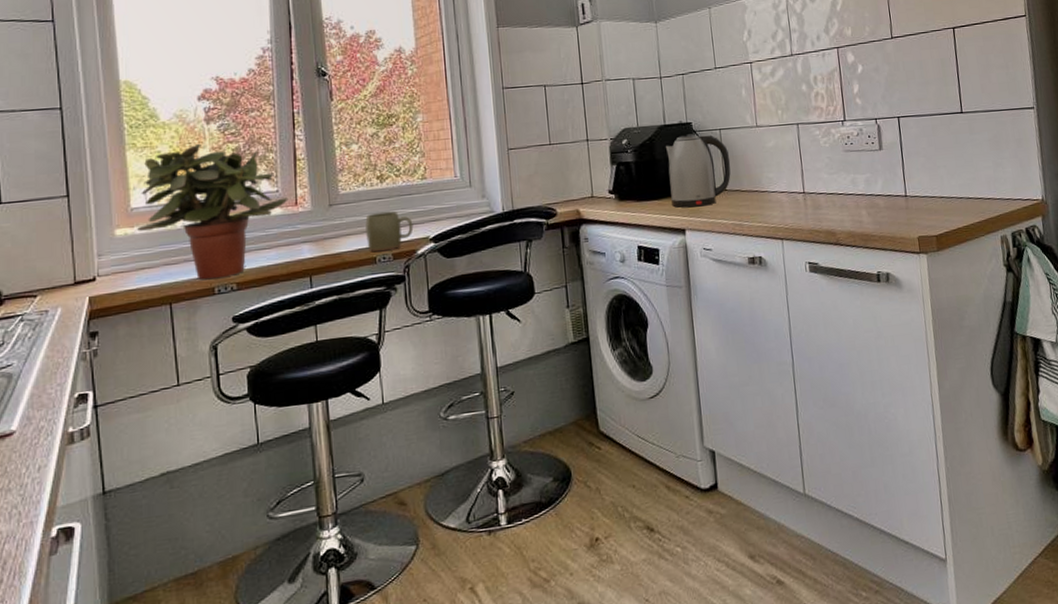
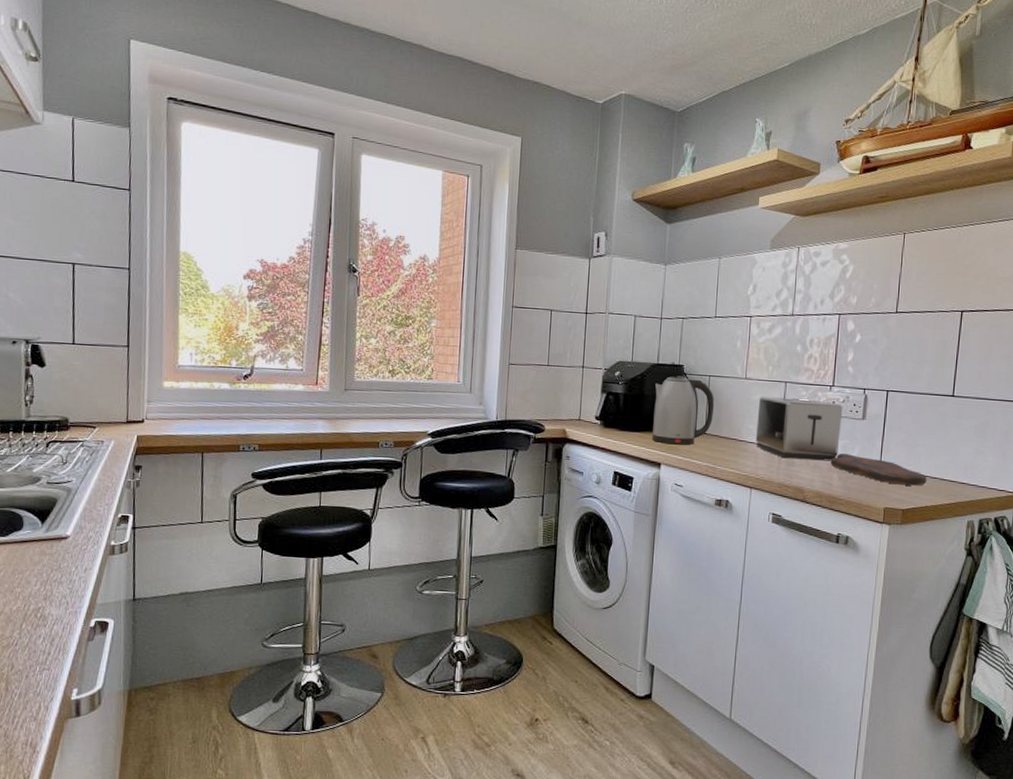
potted plant: present [136,143,288,280] -> none [180,317,311,438]
mug: present [365,210,414,251] -> none [373,402,415,438]
toaster: none [774,138,862,203] -> present [756,397,843,461]
cutting board: none [856,187,954,212] -> present [830,453,927,486]

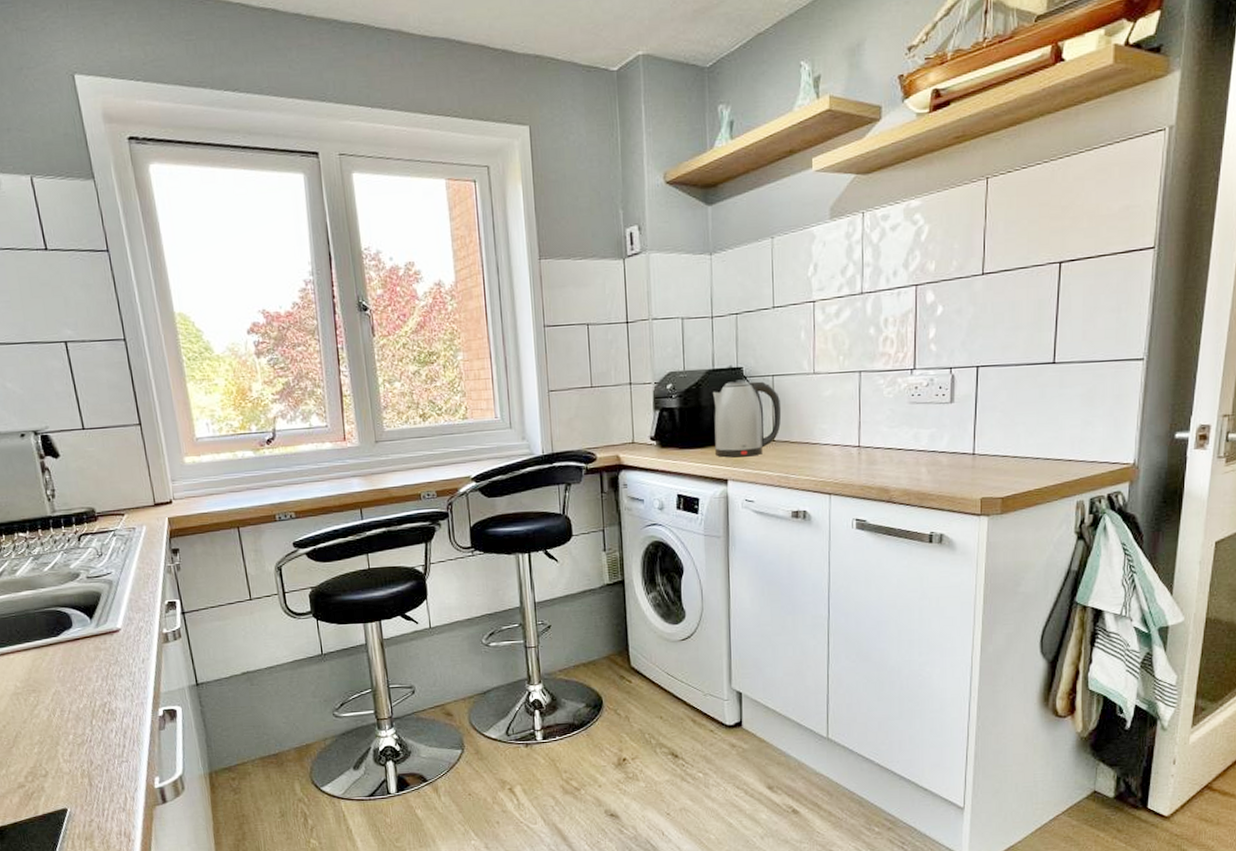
toaster: present [756,397,843,461] -> none [830,388,927,458]
cutting board: present [830,453,927,486] -> none [917,443,1028,471]

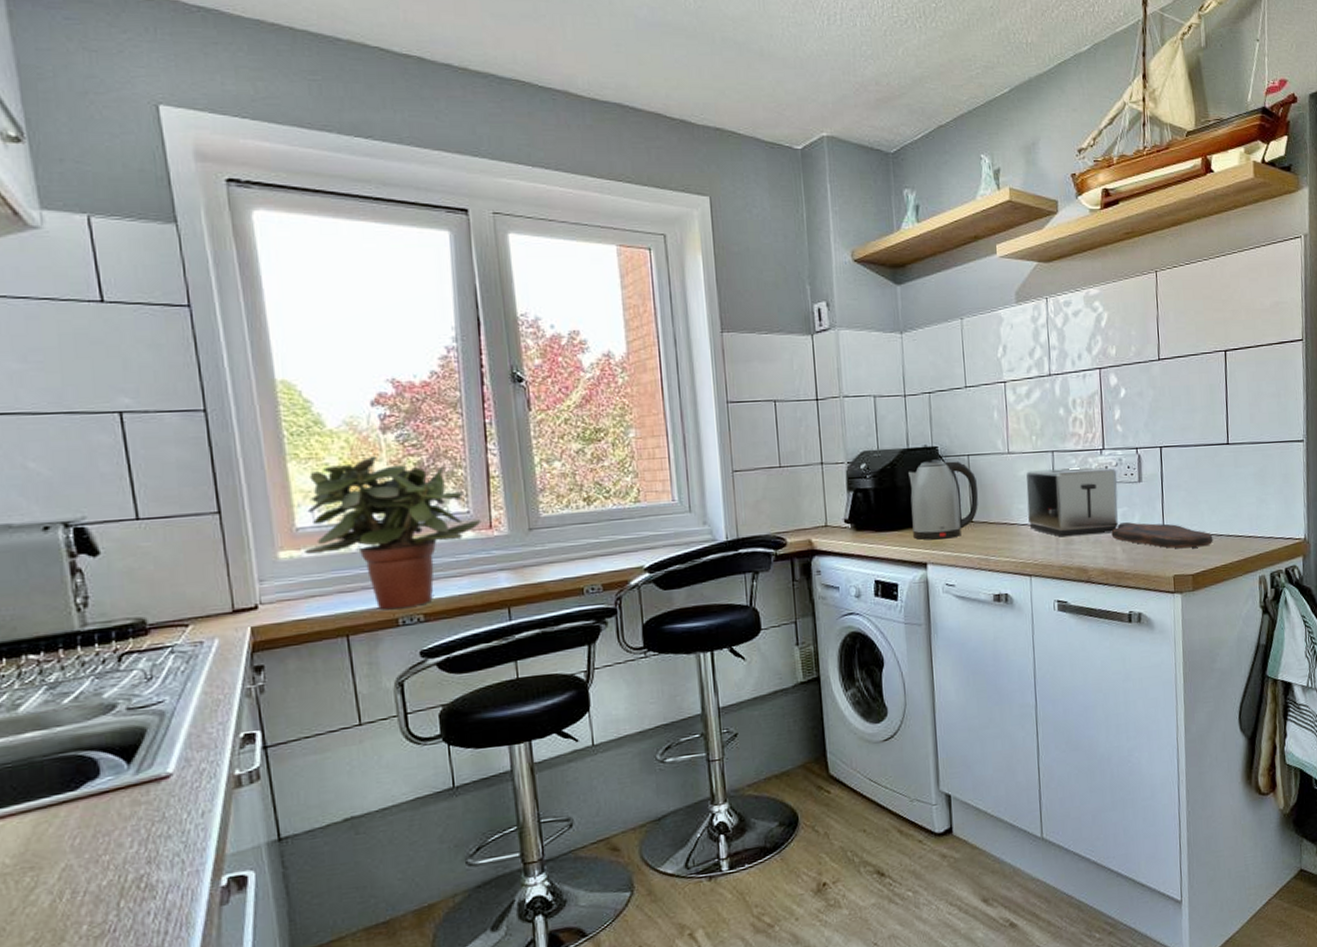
potted plant: none [202,377,337,508] -> present [303,455,482,610]
toaster: none [830,388,927,458] -> present [1026,467,1119,537]
cutting board: none [917,443,1028,471] -> present [1111,522,1213,549]

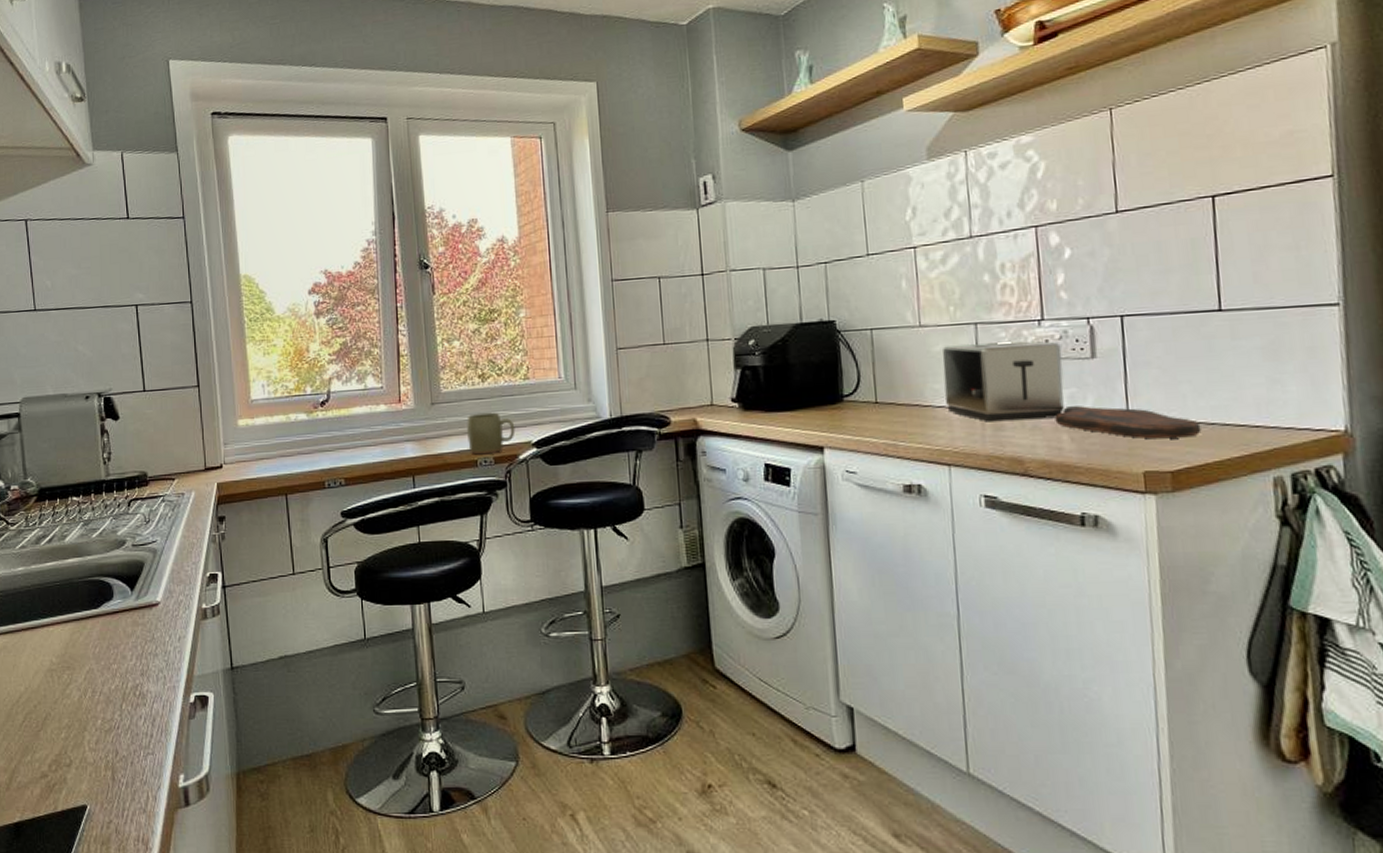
potted plant: present [303,455,482,610] -> none [256,337,392,474]
mug: none [570,537,626,581] -> present [467,412,515,454]
kettle: present [908,459,979,540] -> none [802,334,885,422]

